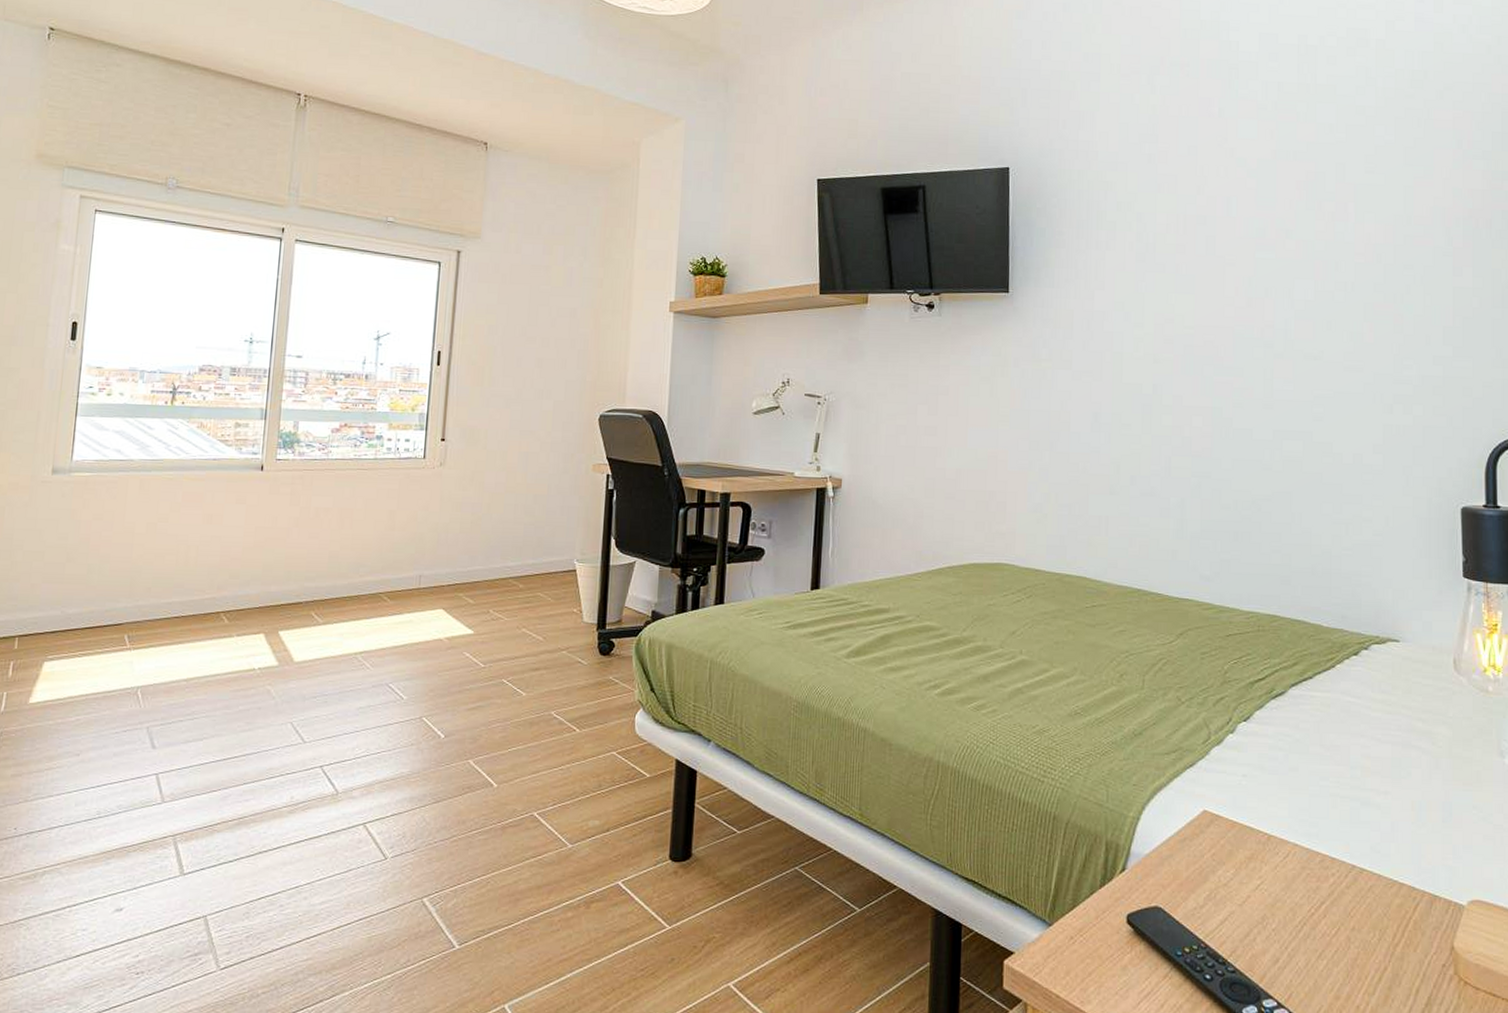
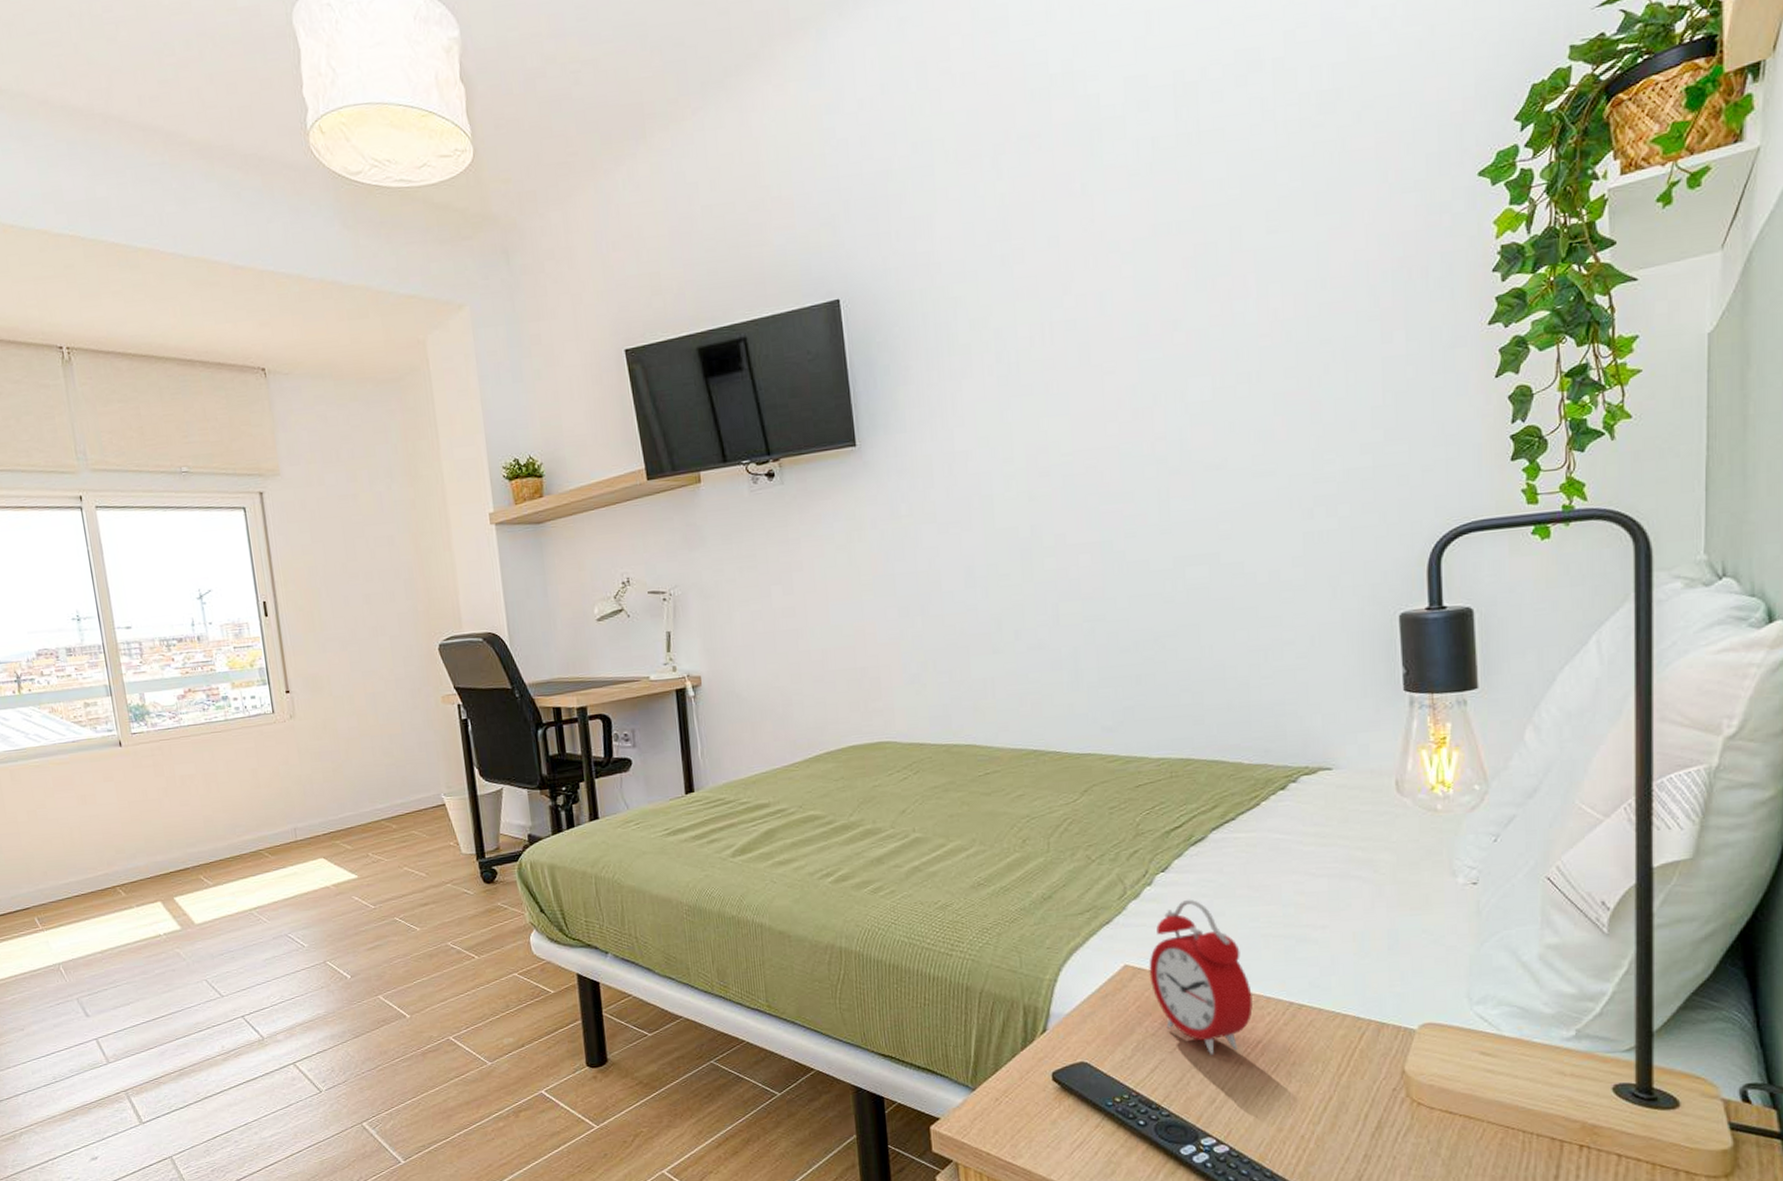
alarm clock: none [1226,750,1320,912] -> present [1149,899,1254,1055]

